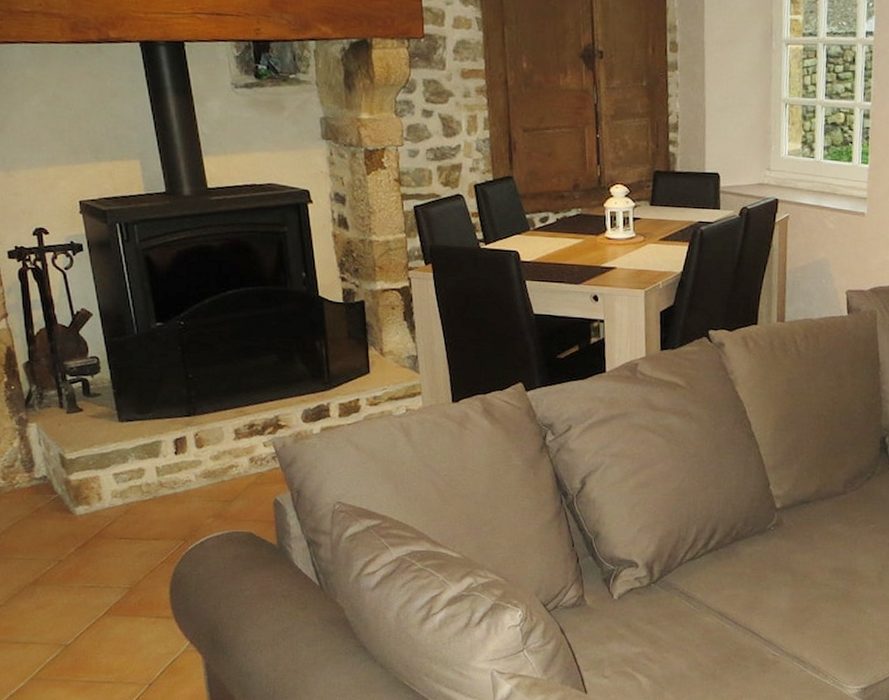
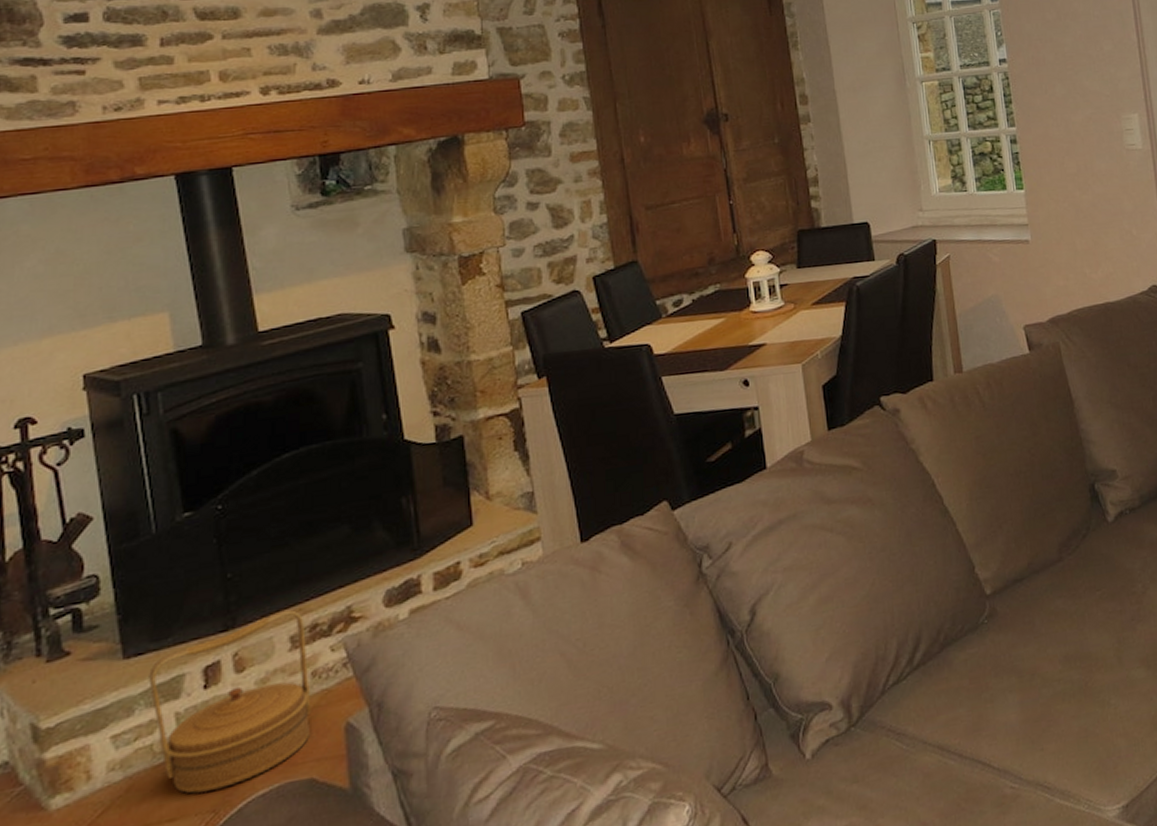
basket: none [137,409,250,526] -> present [148,609,311,794]

